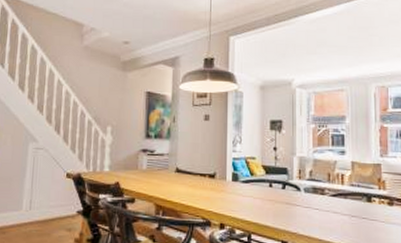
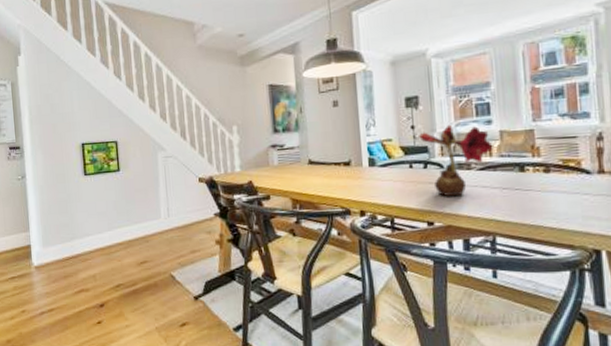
flower: none [279,150,345,219] -> present [418,124,493,197]

